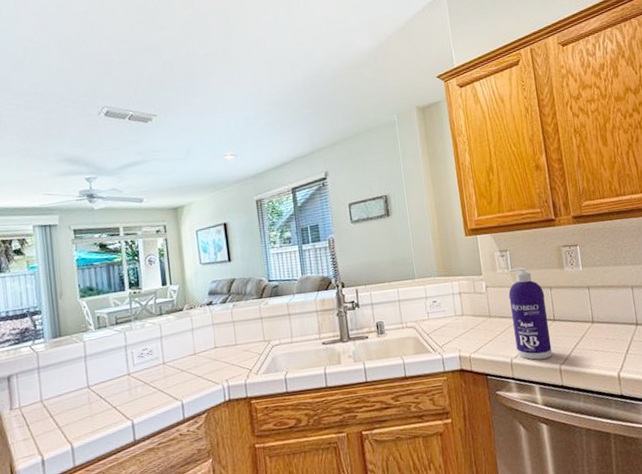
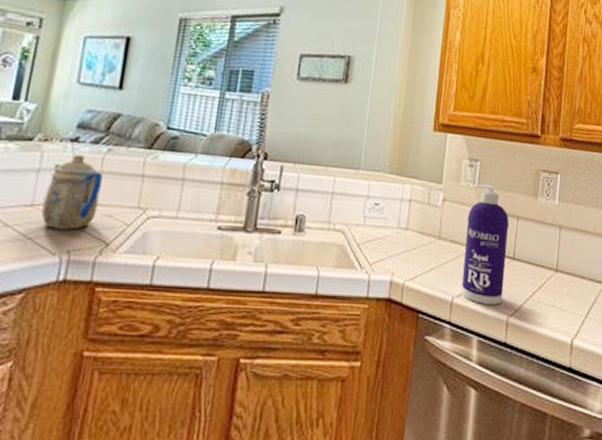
teapot: none [201,313,238,367] -> present [41,154,103,230]

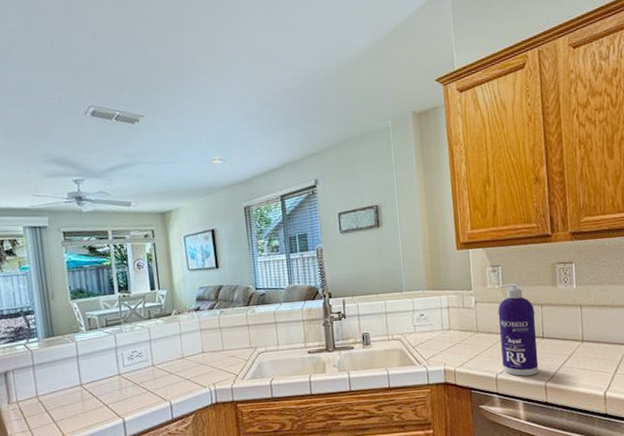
teapot: present [41,154,103,230] -> none [188,319,225,371]

